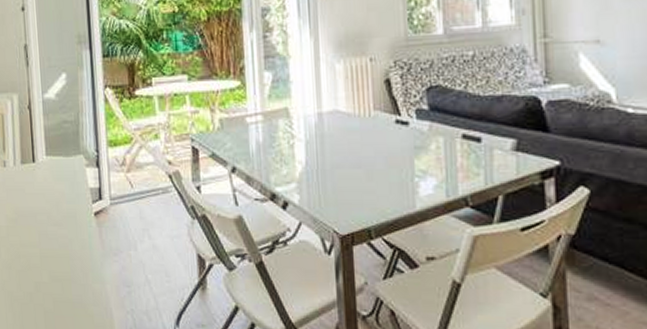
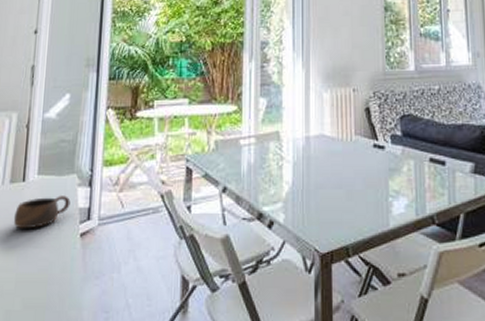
cup: none [29,176,81,208] -> present [13,196,71,229]

